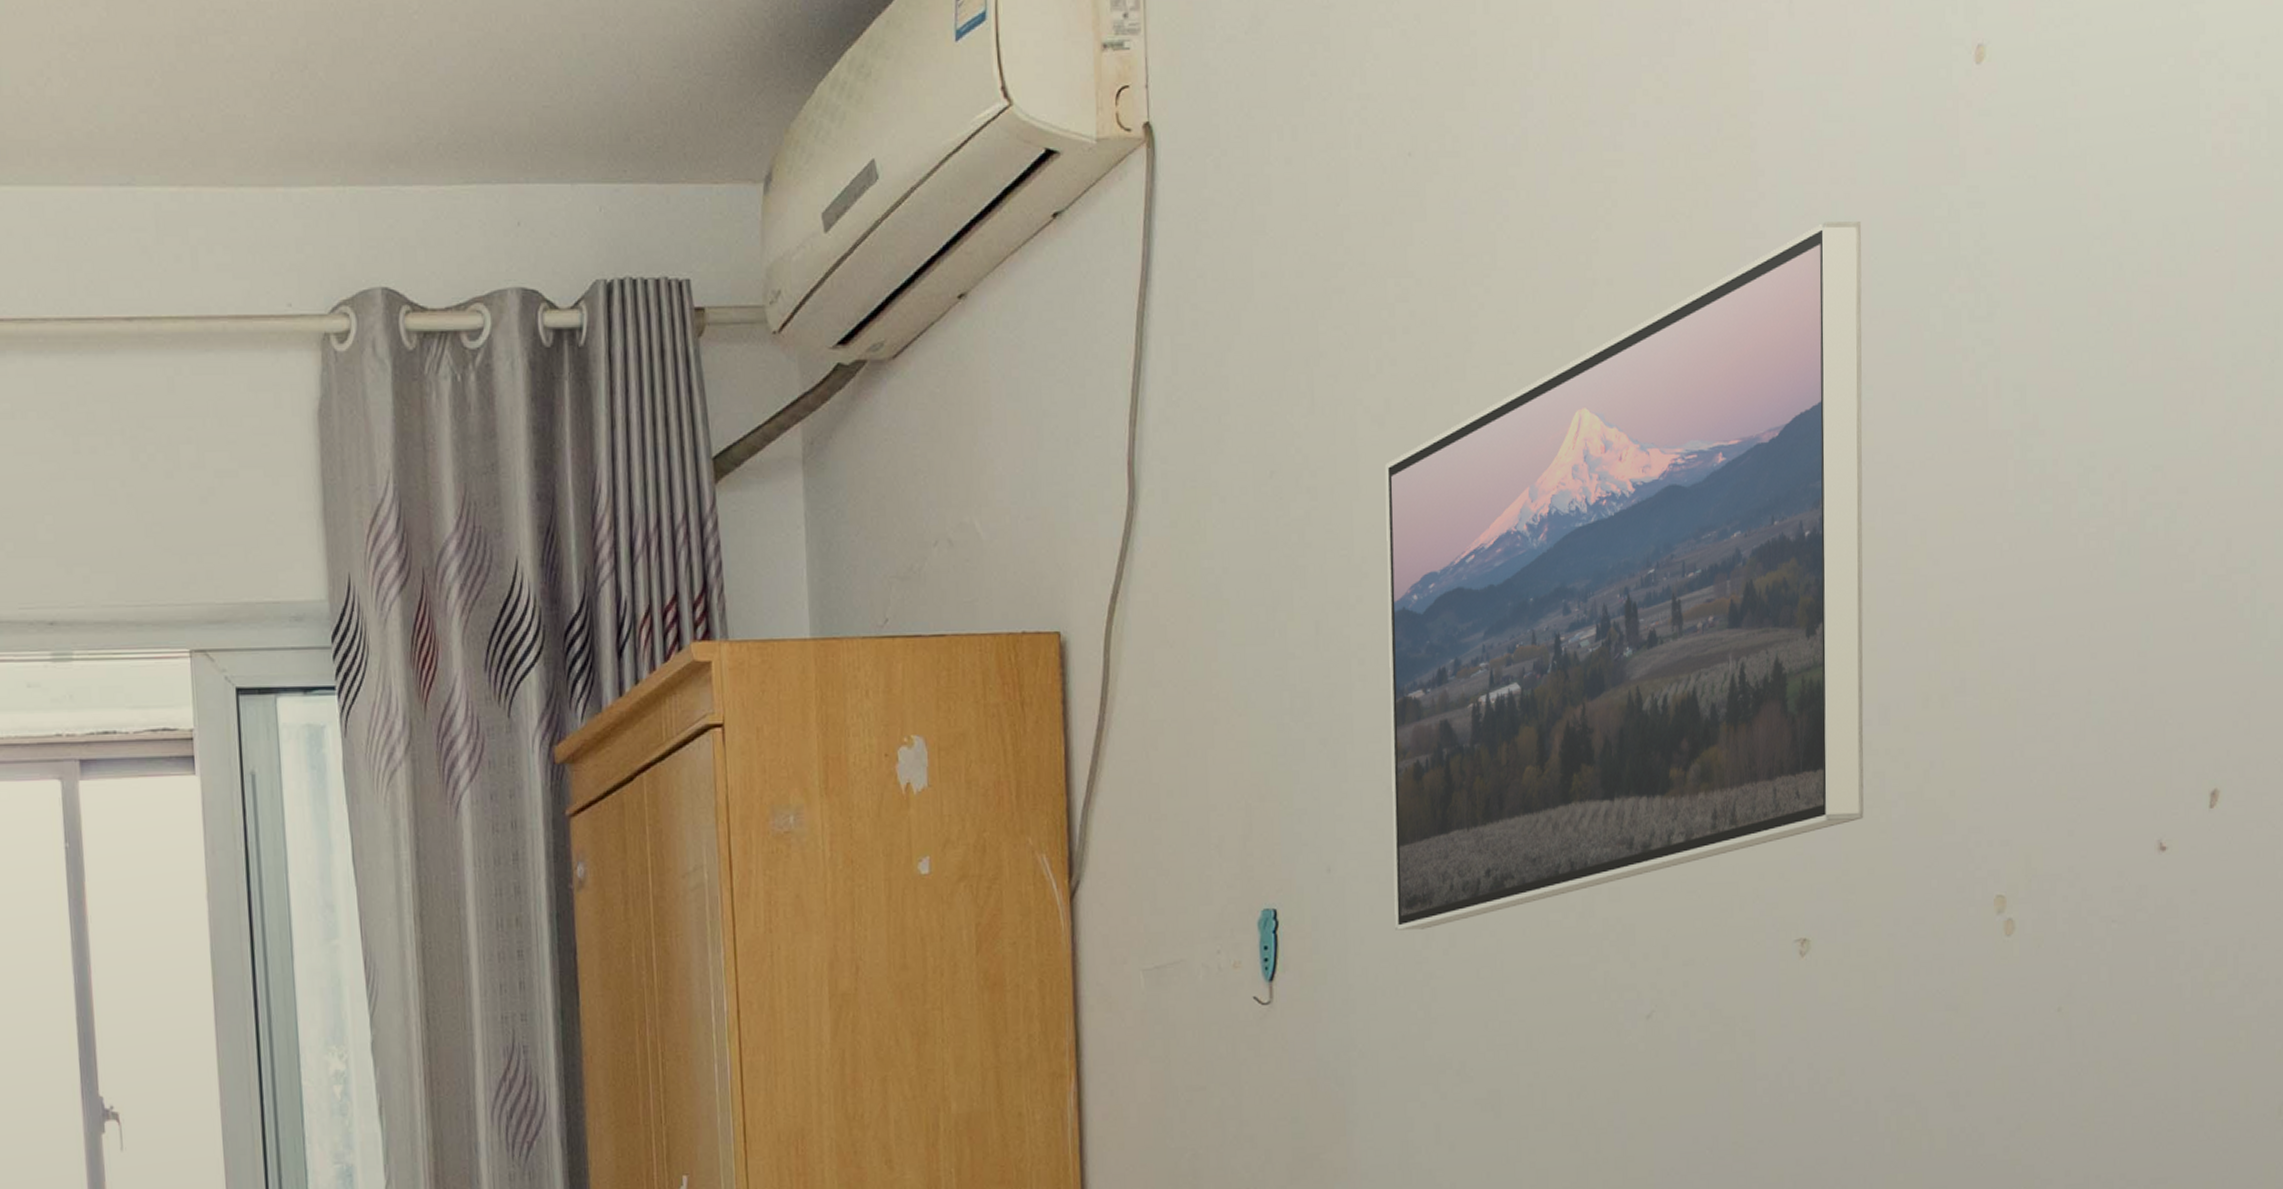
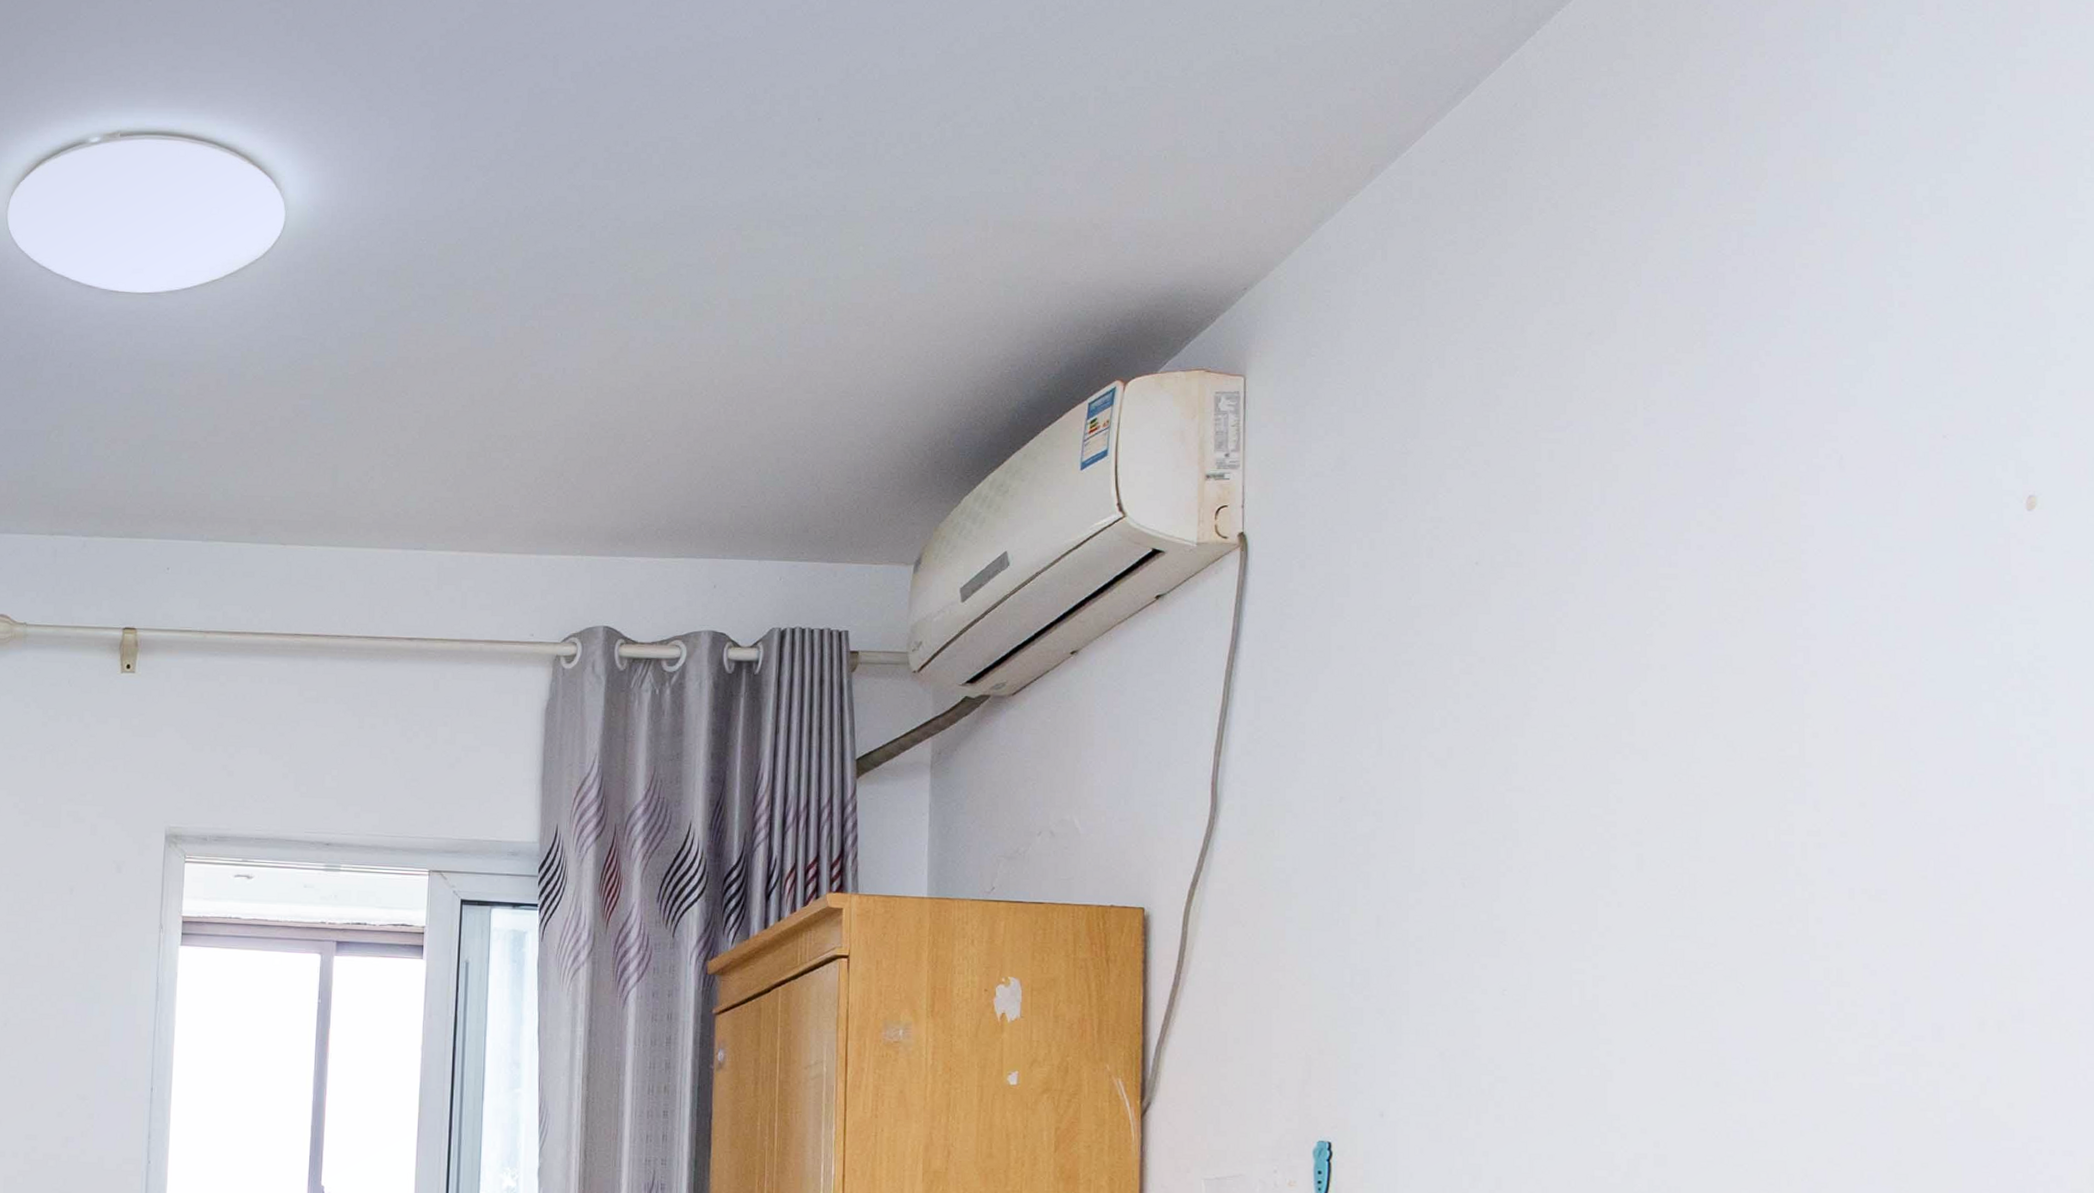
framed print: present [1385,222,1864,931] -> none [1443,629,1917,1172]

